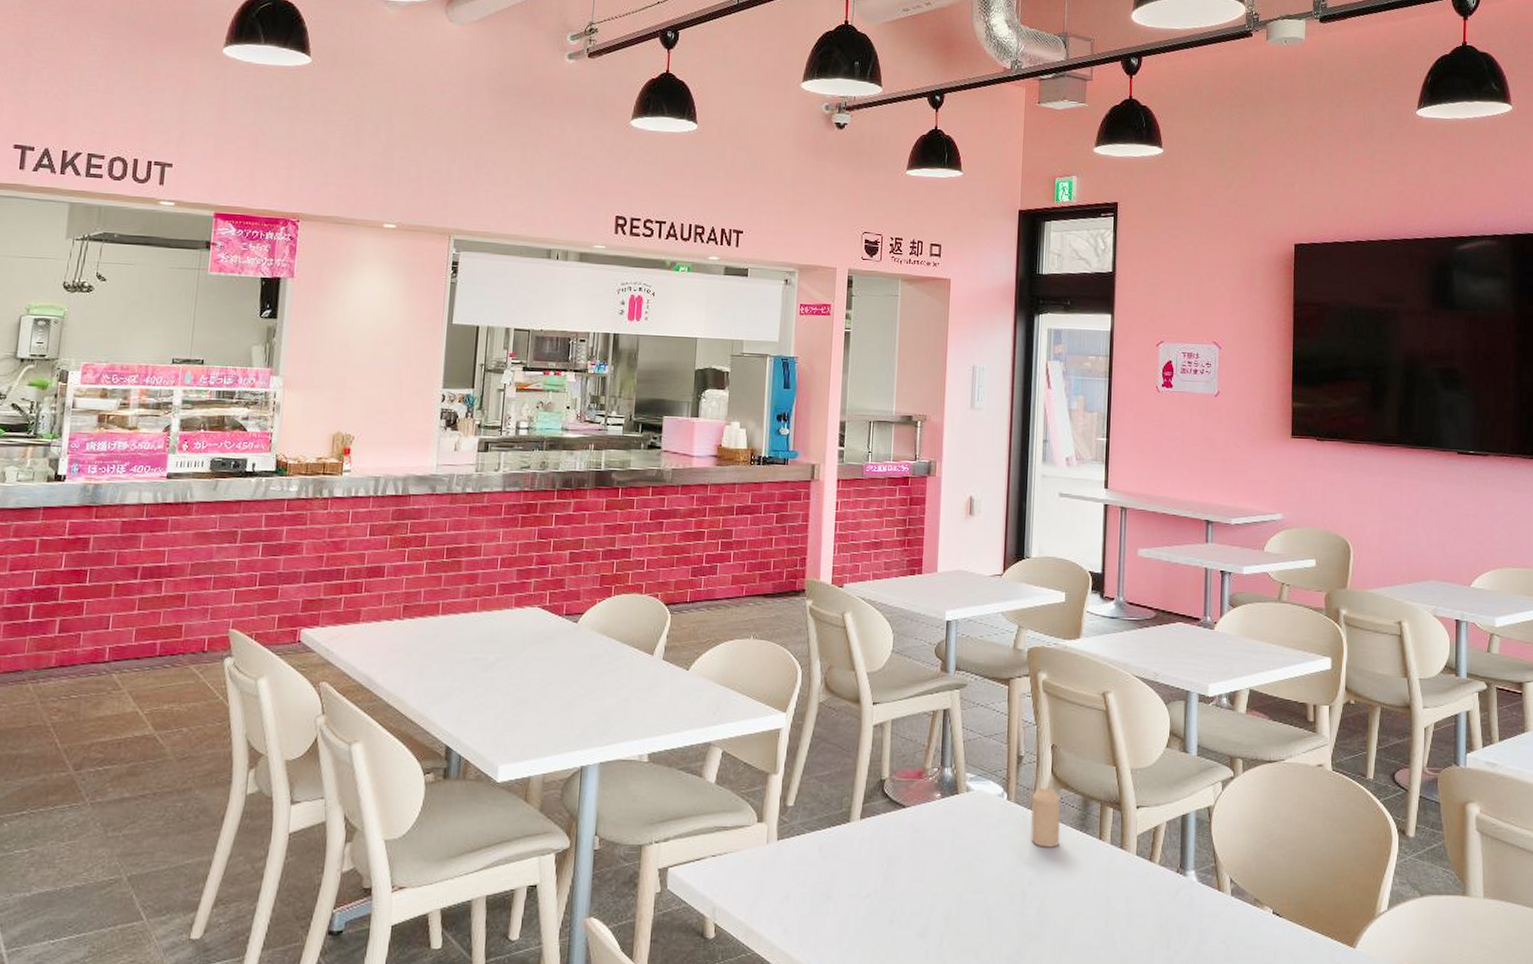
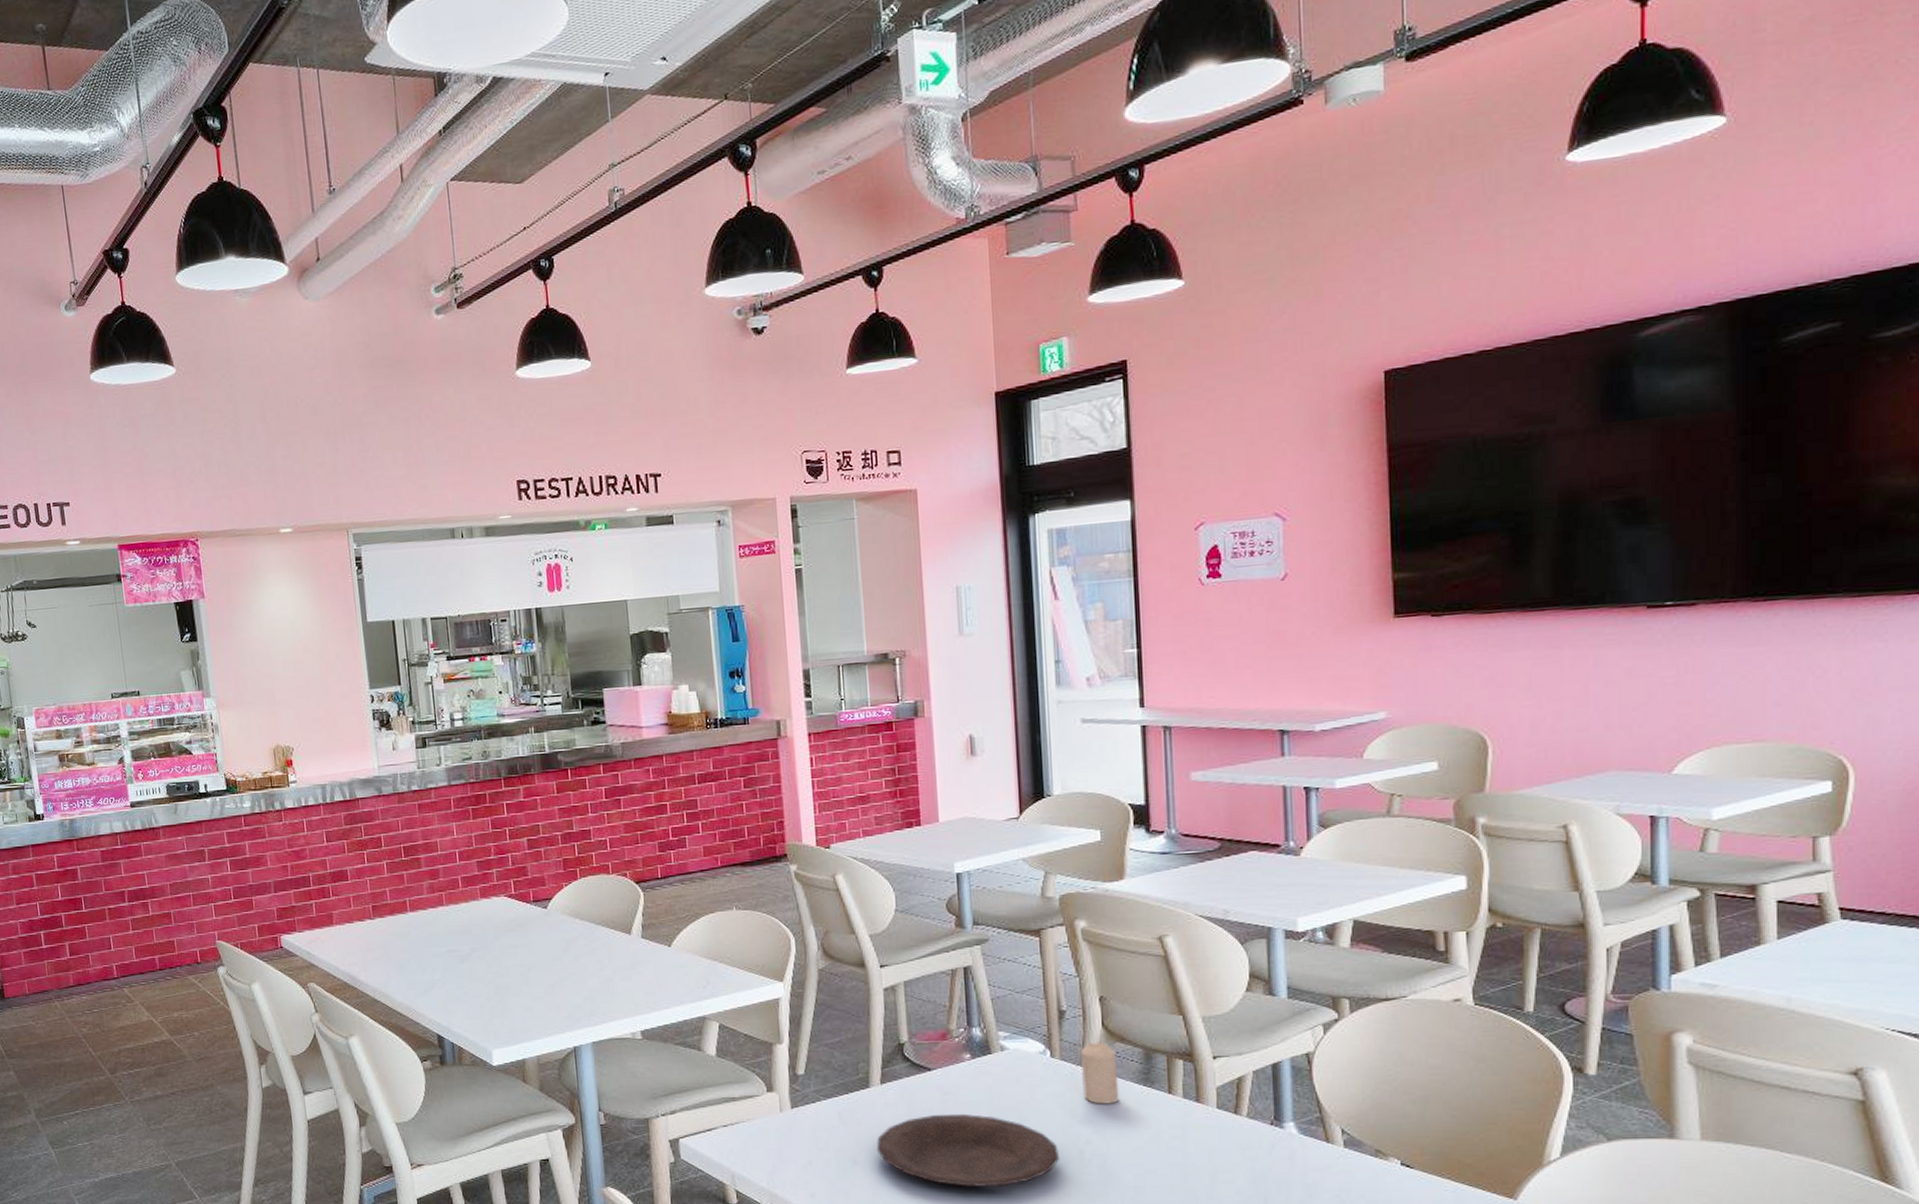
plate: none [849,852,1006,926] -> present [876,1114,1060,1187]

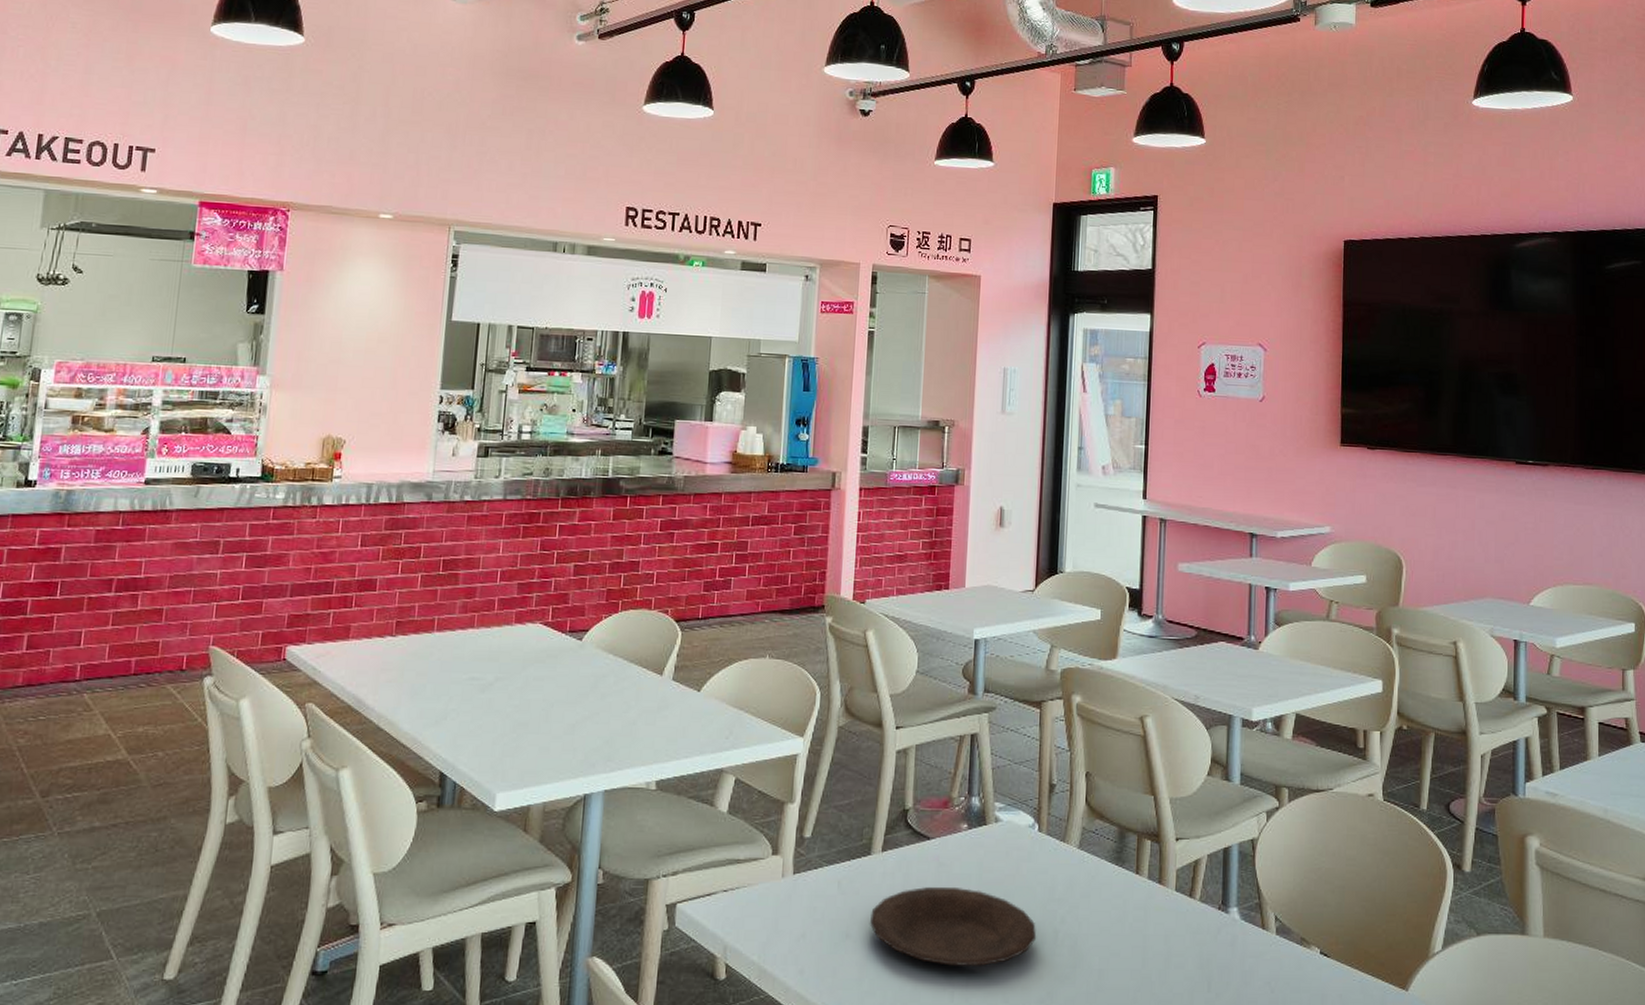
candle: present [1081,1041,1120,1104] -> none [1063,817,1095,882]

